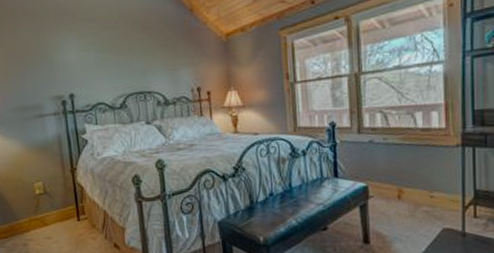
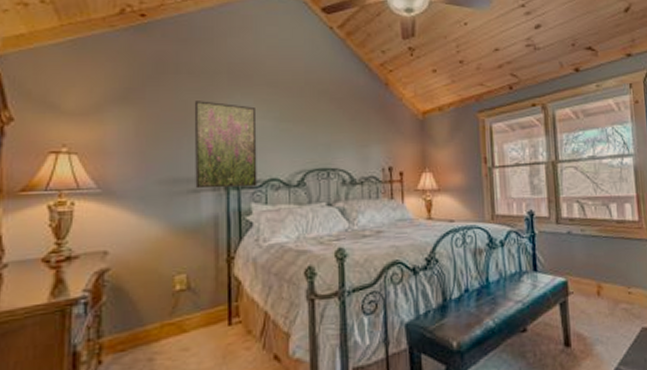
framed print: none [31,39,88,114] -> present [194,101,257,189]

